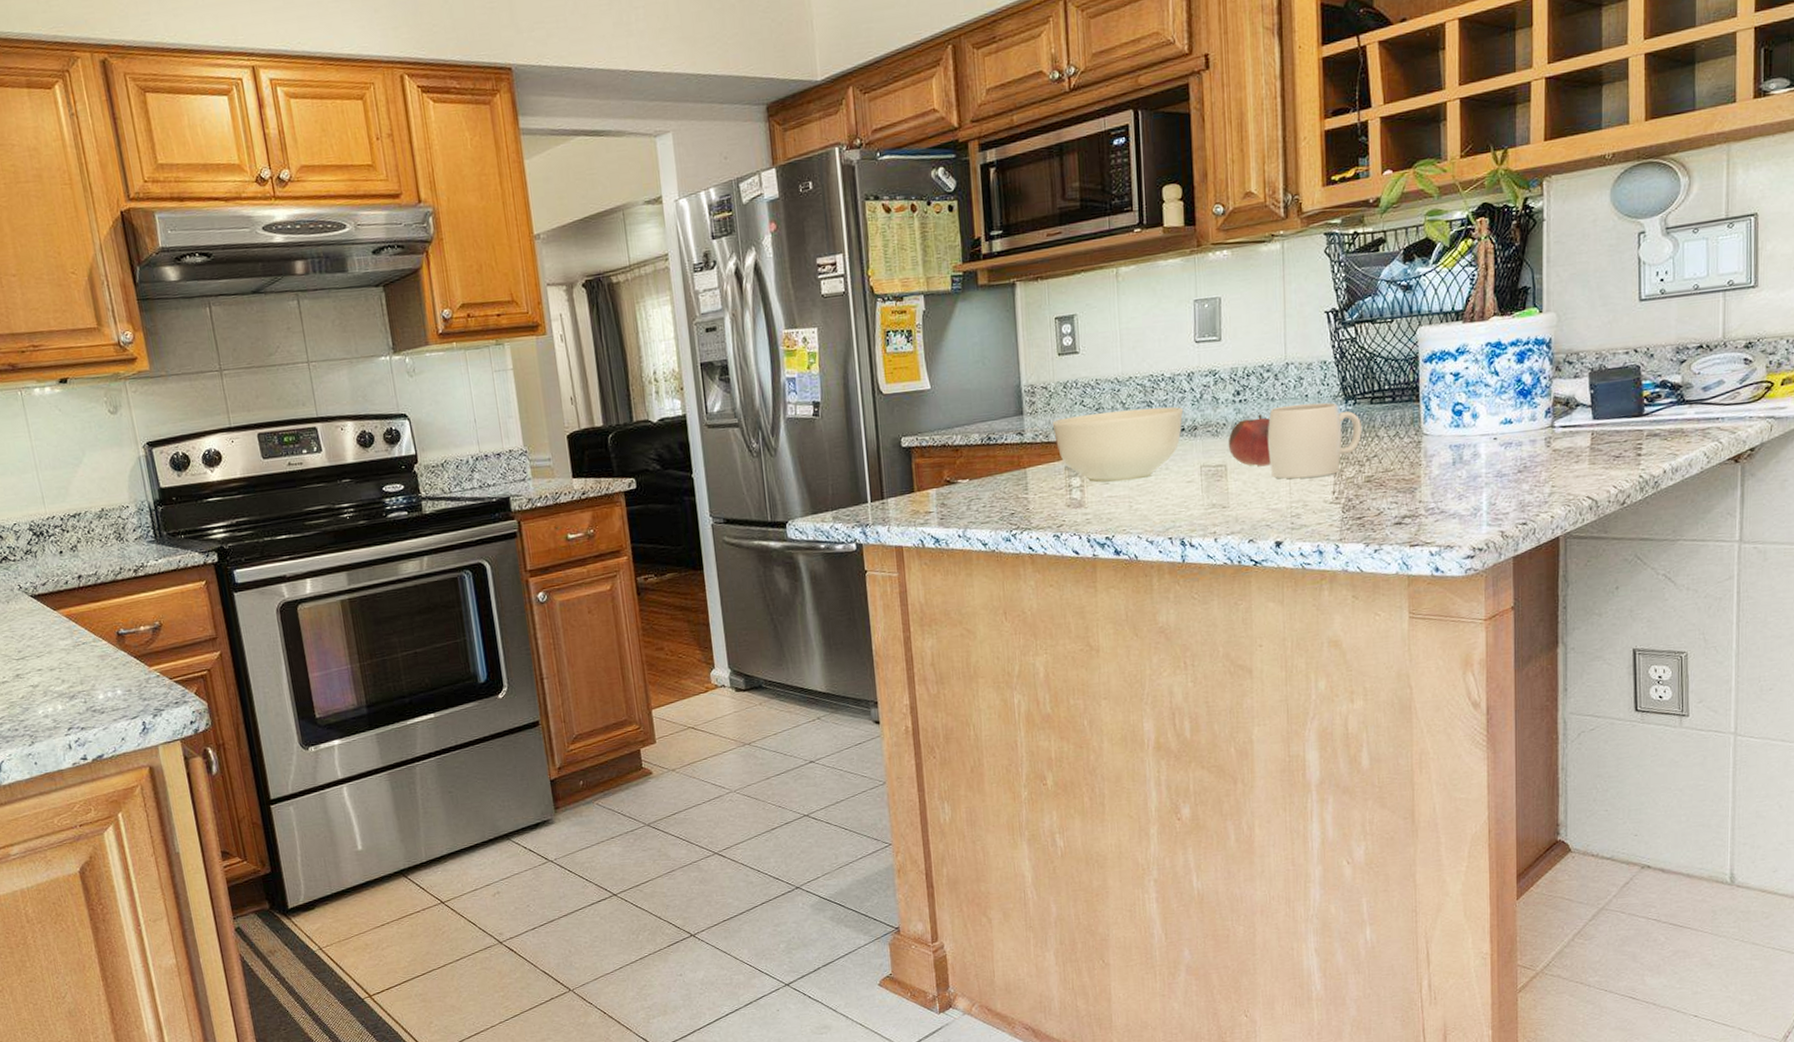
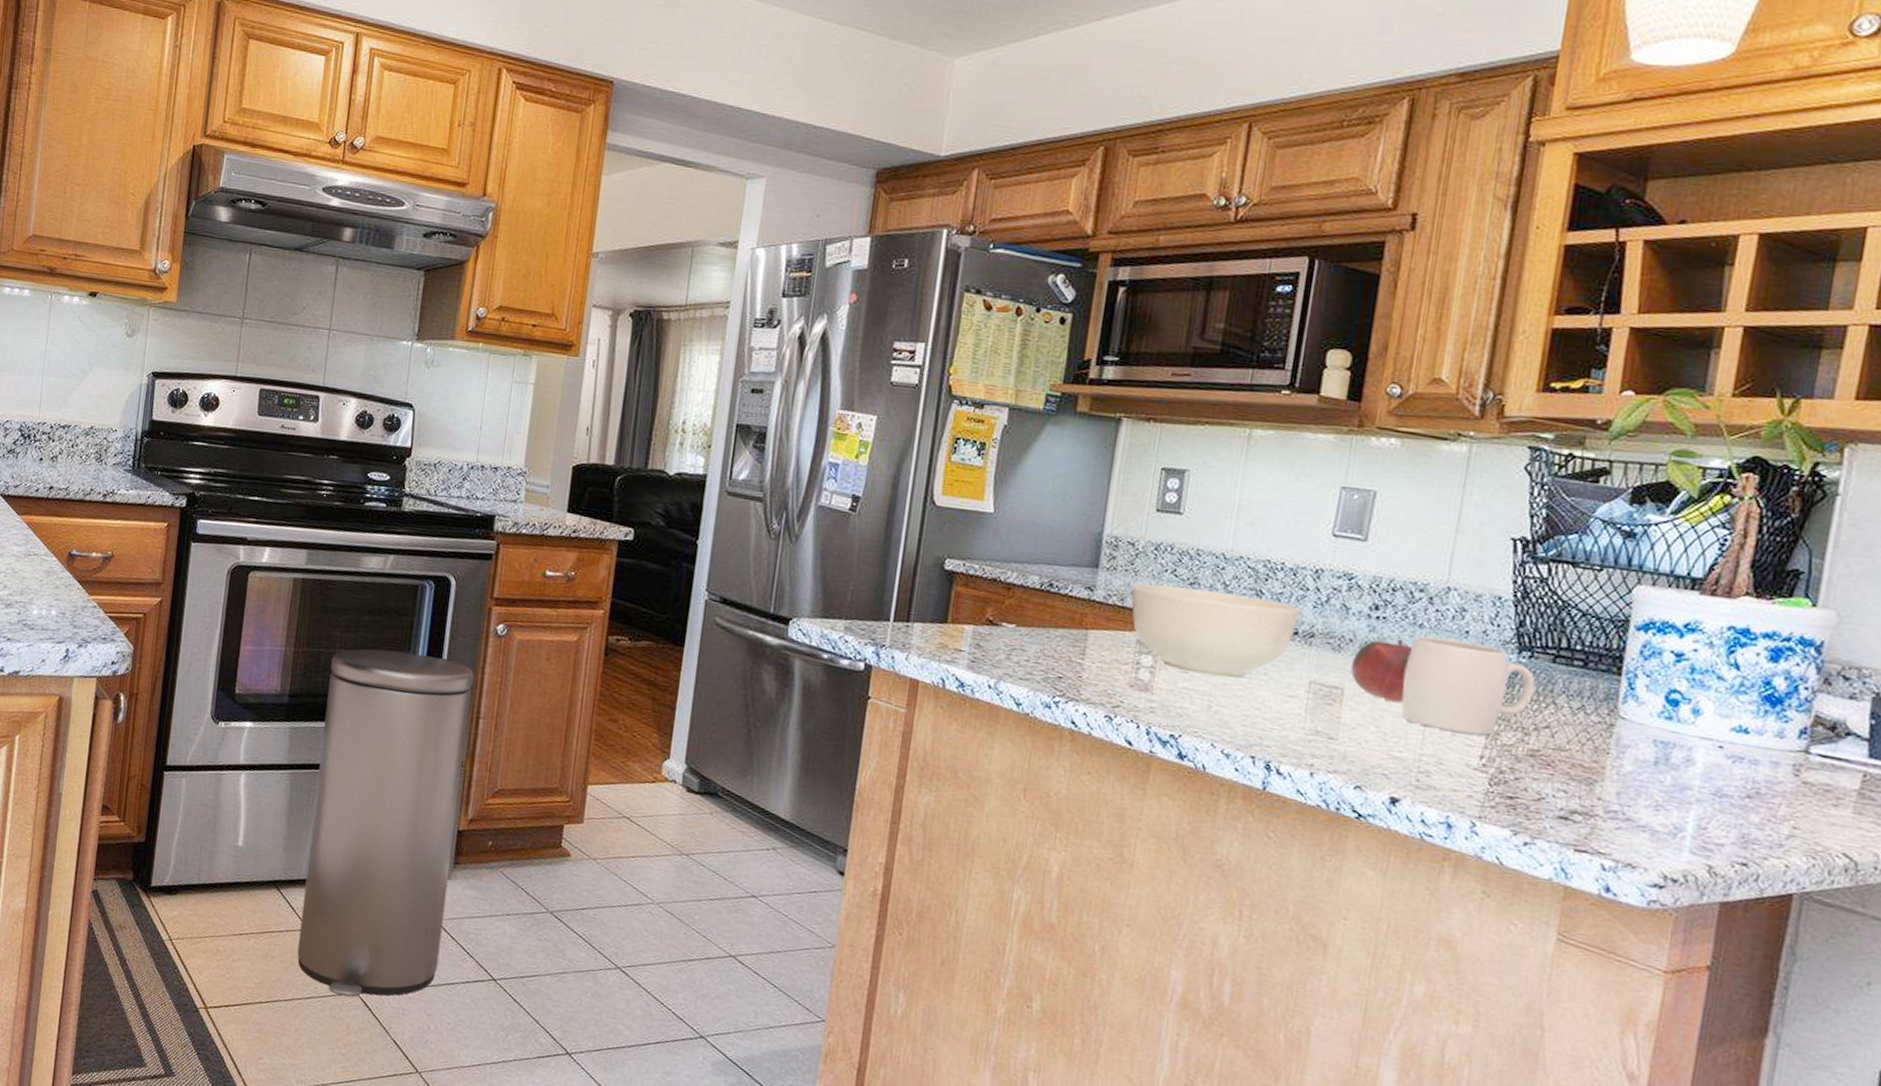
pedal bin: none [396,635,564,949] -> present [297,648,474,998]

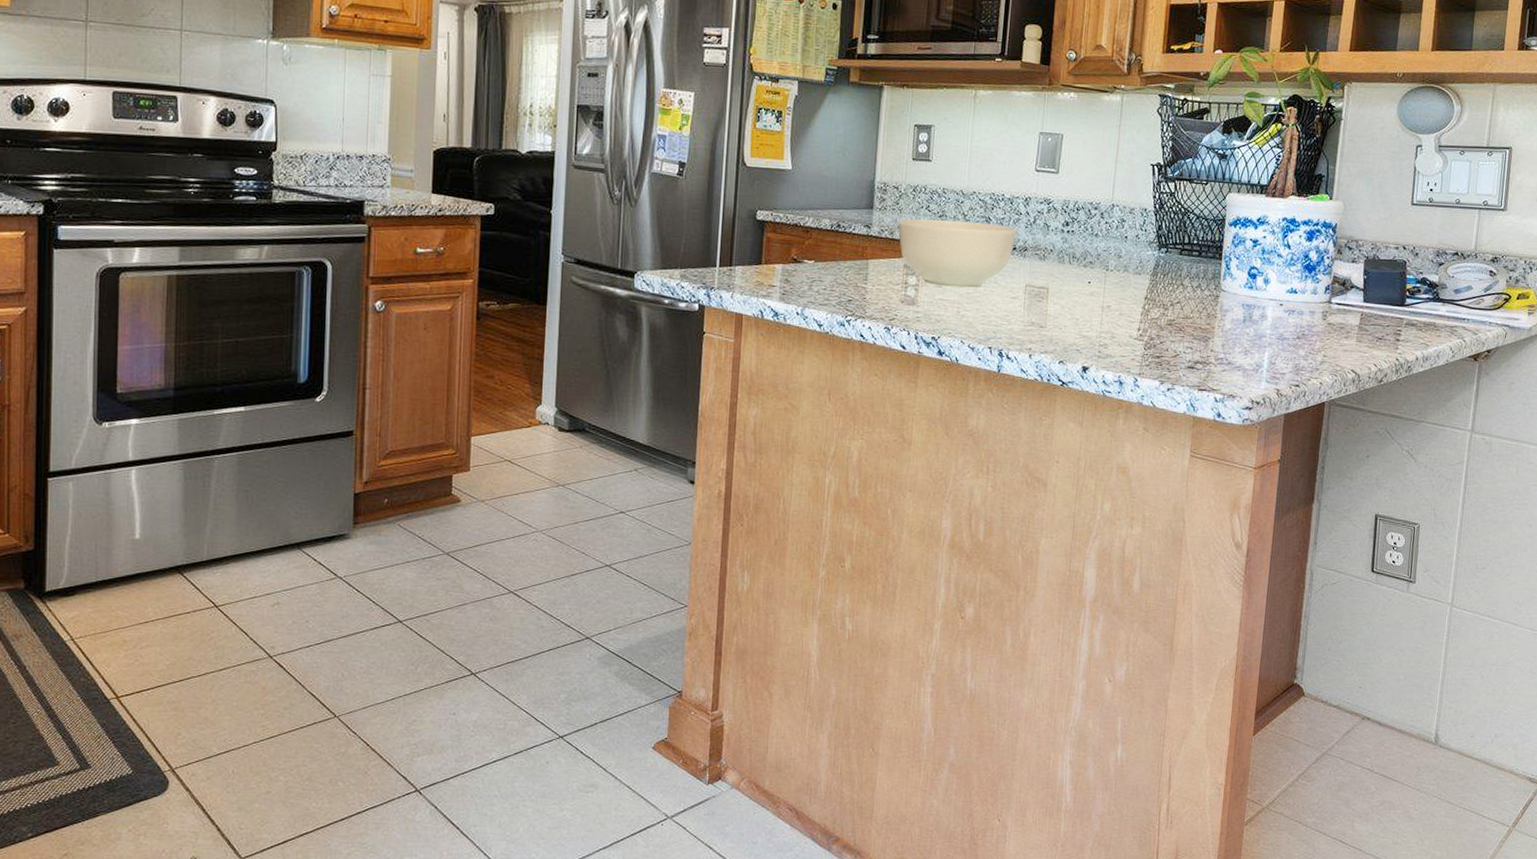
pedal bin: present [297,648,474,998] -> none [206,335,357,661]
fruit: present [1350,639,1413,703] -> none [1052,246,1092,295]
mug: present [1401,636,1536,736] -> none [1086,242,1170,314]

